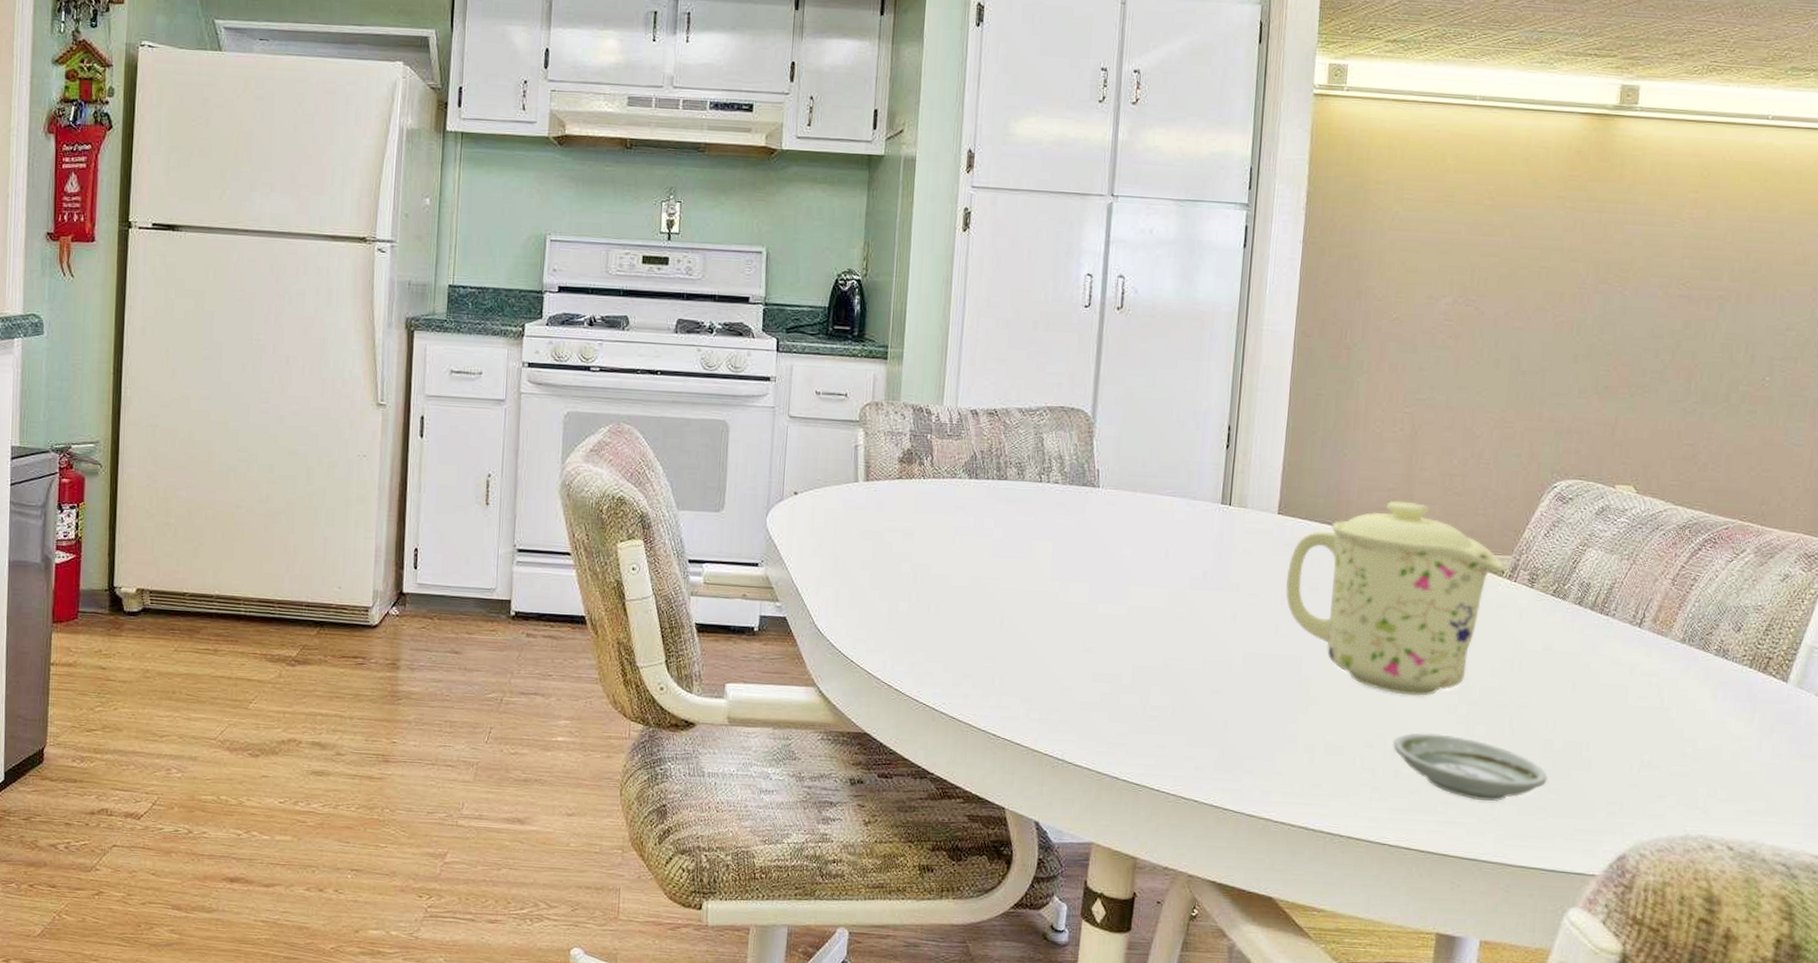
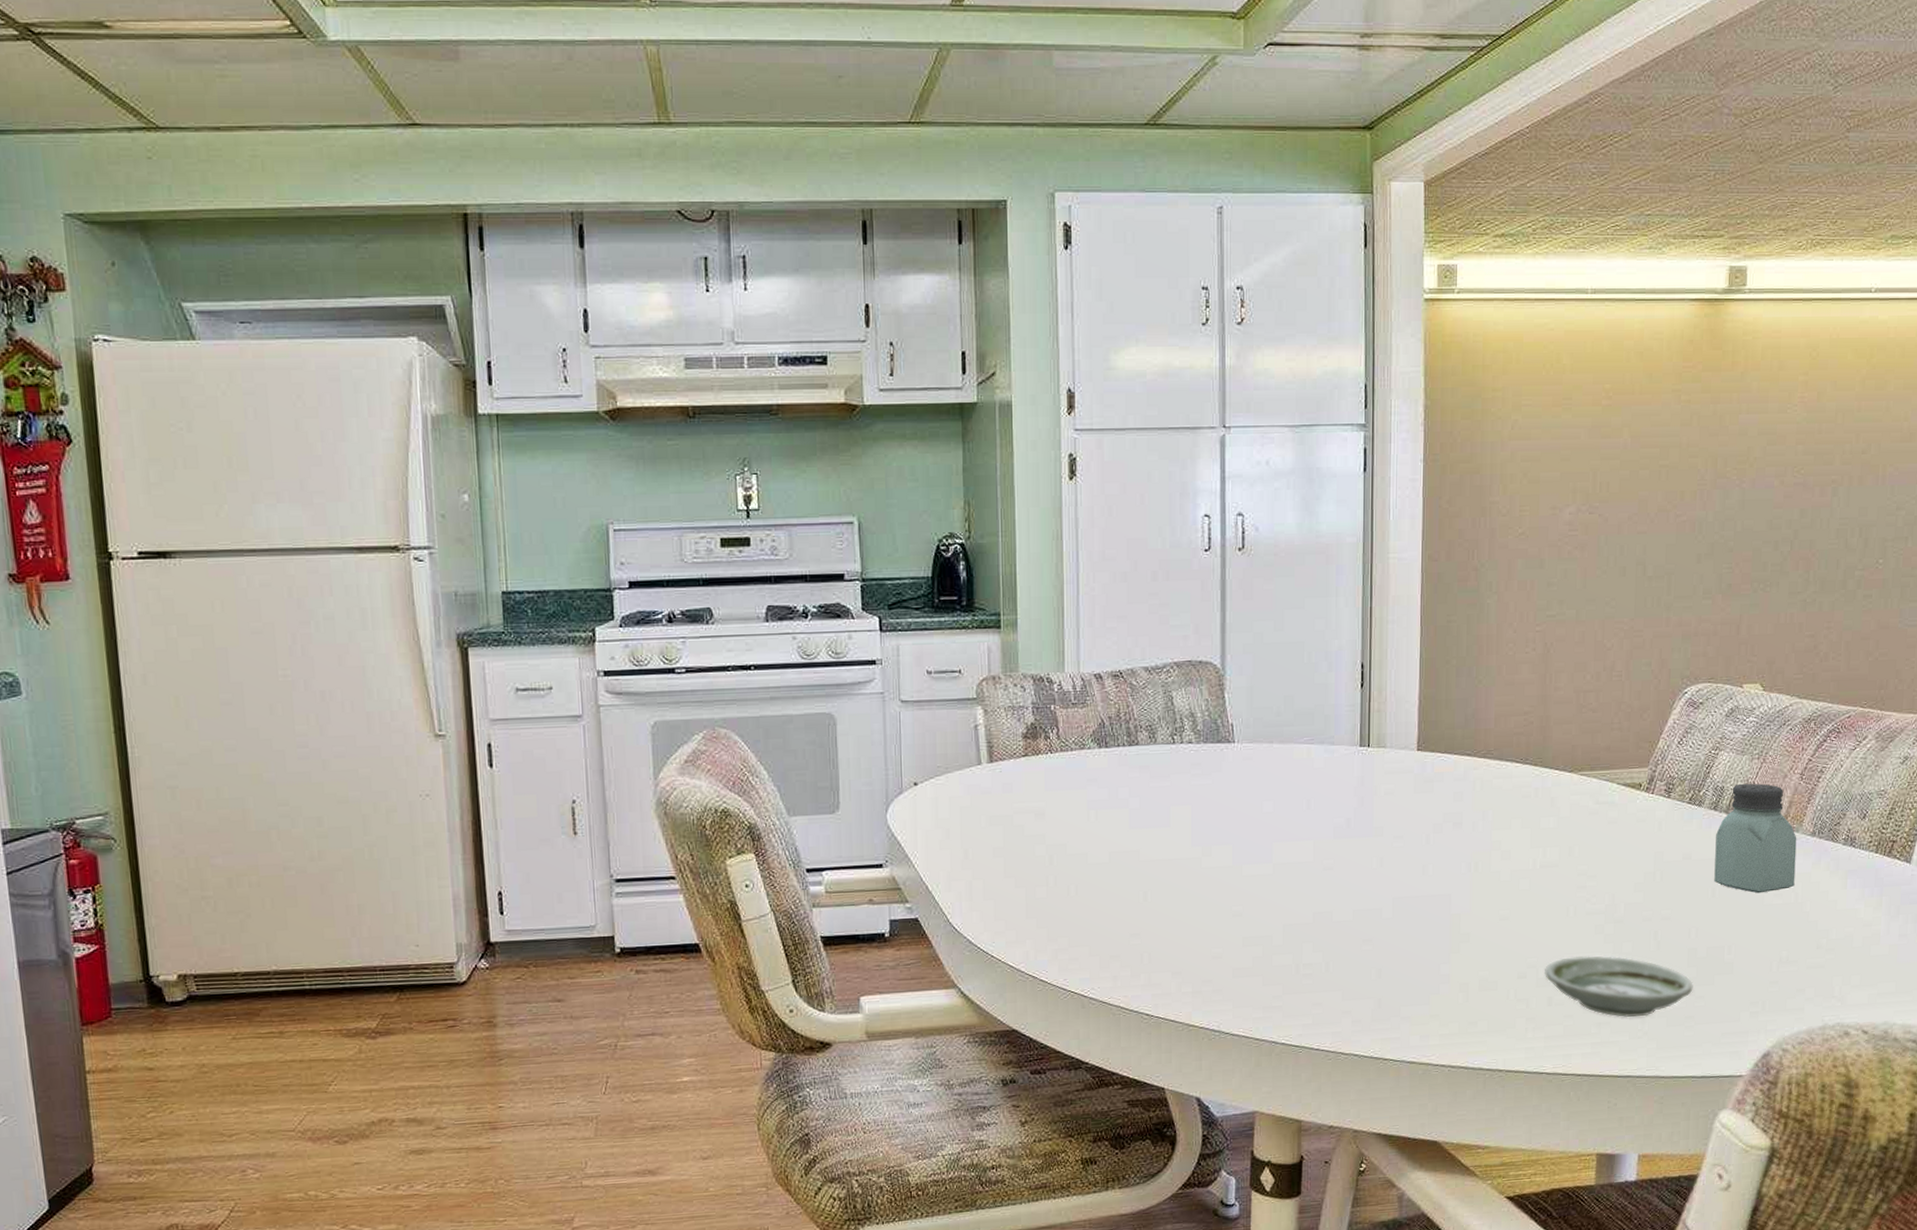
mug: present [1286,500,1505,696] -> none [1430,723,1642,921]
saltshaker: none [1575,582,1666,694] -> present [1714,783,1797,894]

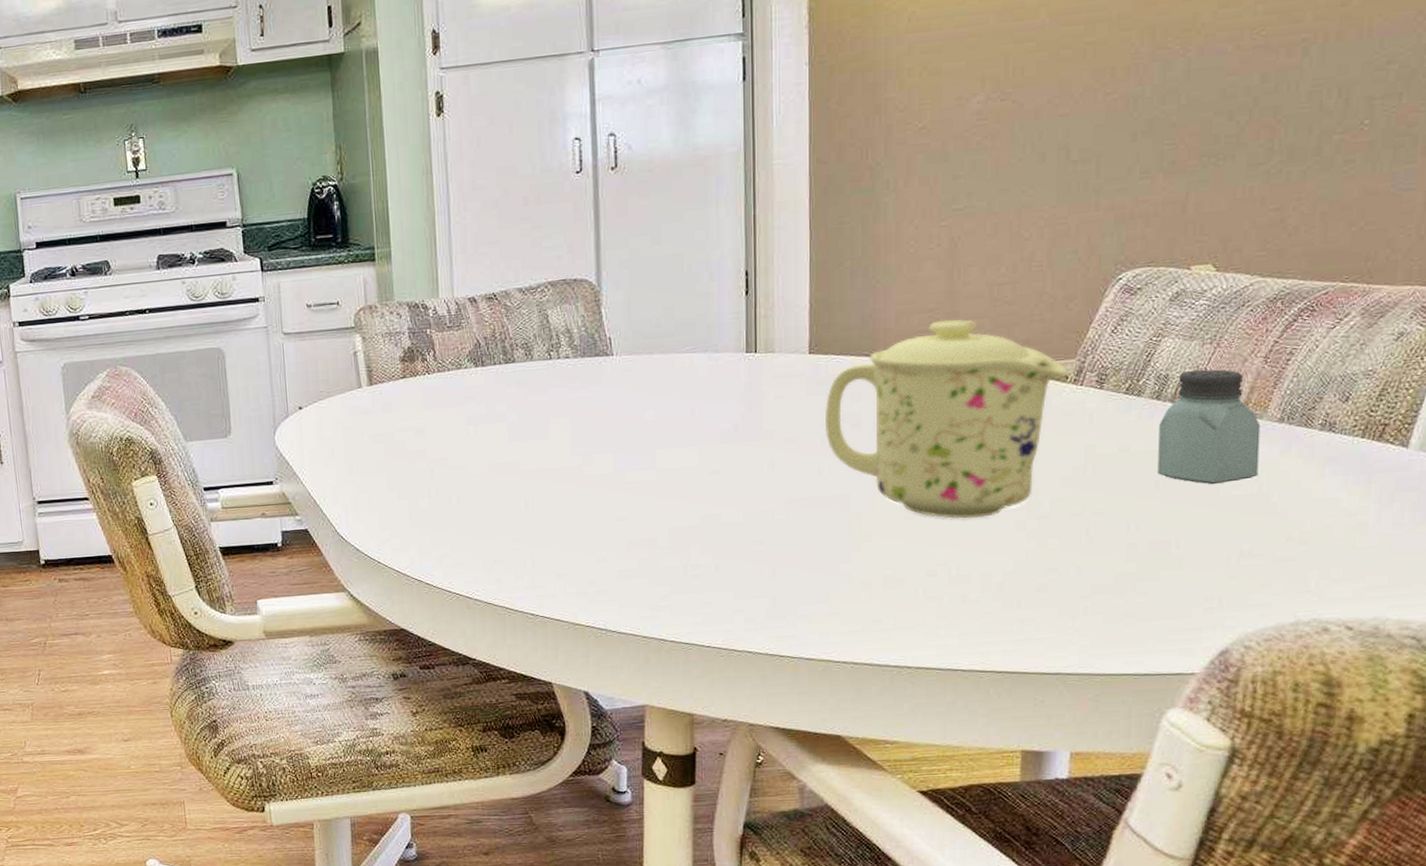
mug: none [1430,723,1642,921] -> present [824,319,1068,519]
saucer: present [1545,956,1693,1017] -> none [958,552,1134,614]

